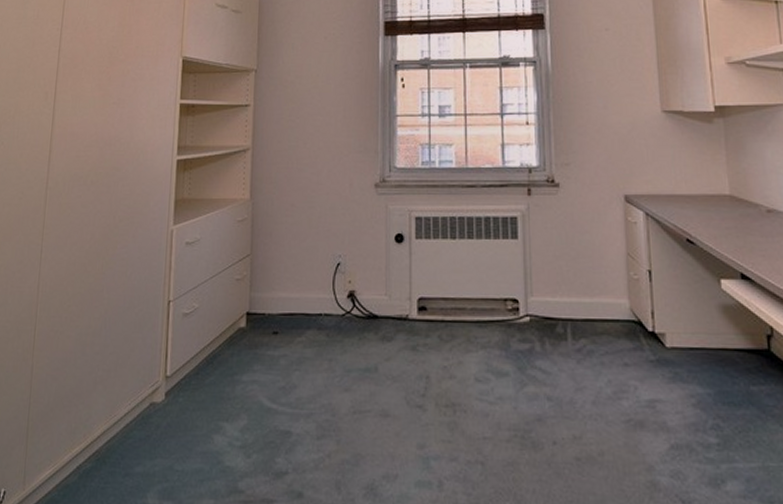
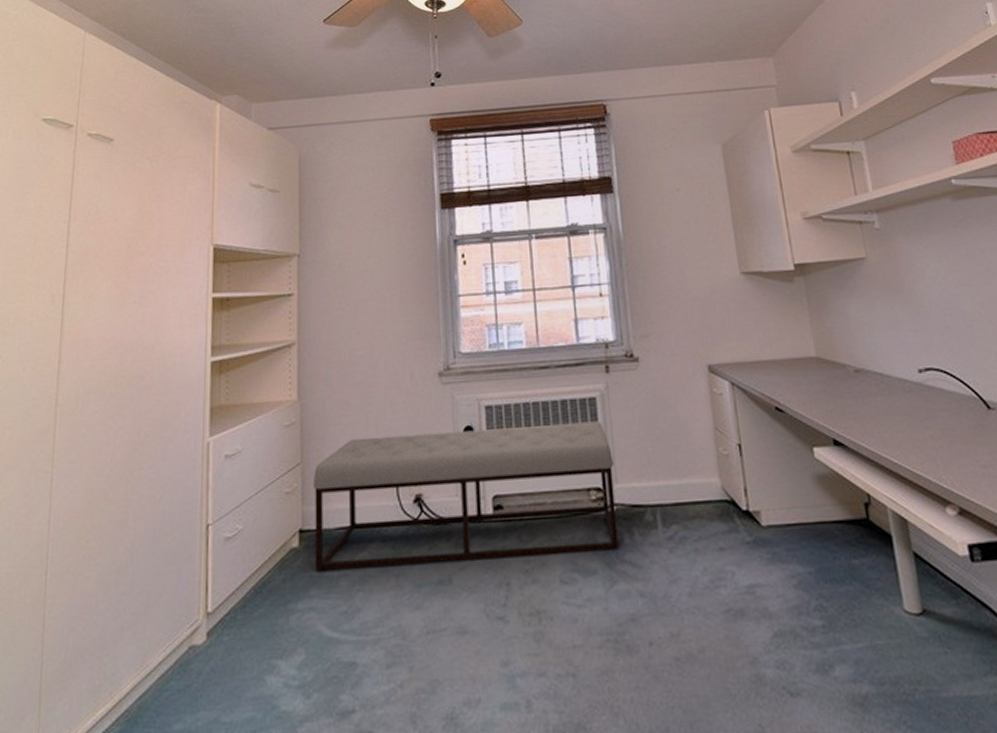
bench: none [259,236,530,356] -> present [313,421,619,571]

